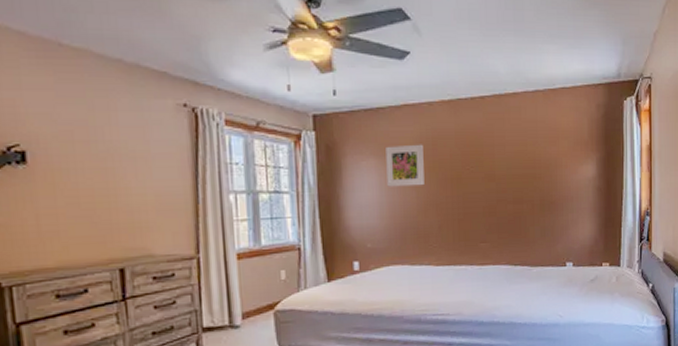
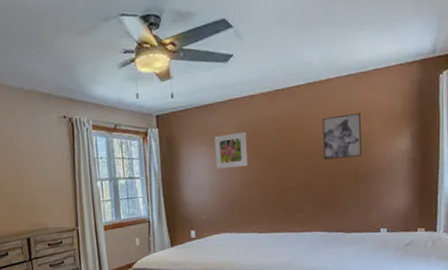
wall art: none [508,133,548,183] -> present [322,113,362,160]

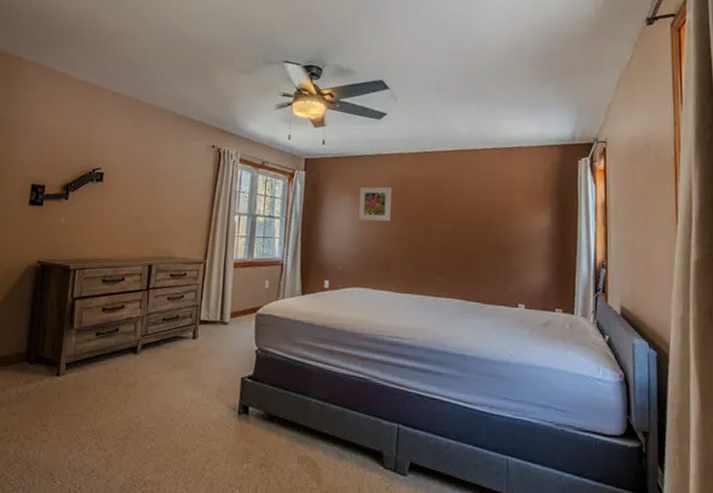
wall art: present [322,113,362,160] -> none [466,184,503,228]

